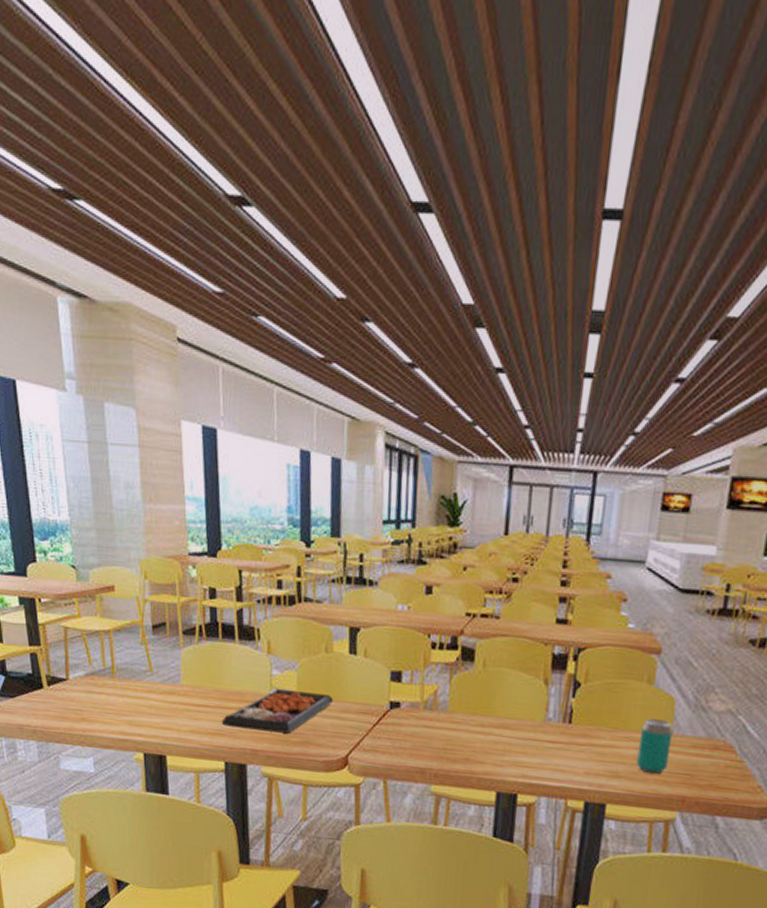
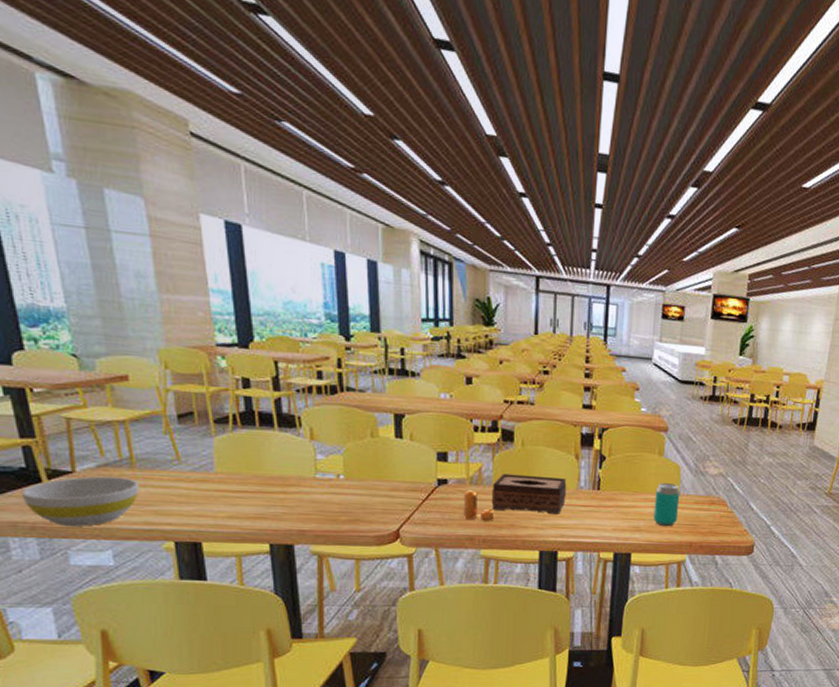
bowl: none [27,684,117,733] -> present [21,476,139,526]
food tray: present [221,689,334,734] -> none [263,472,382,513]
pepper shaker: none [415,716,448,752] -> present [463,490,494,520]
tissue box: none [446,698,533,750] -> present [491,473,567,514]

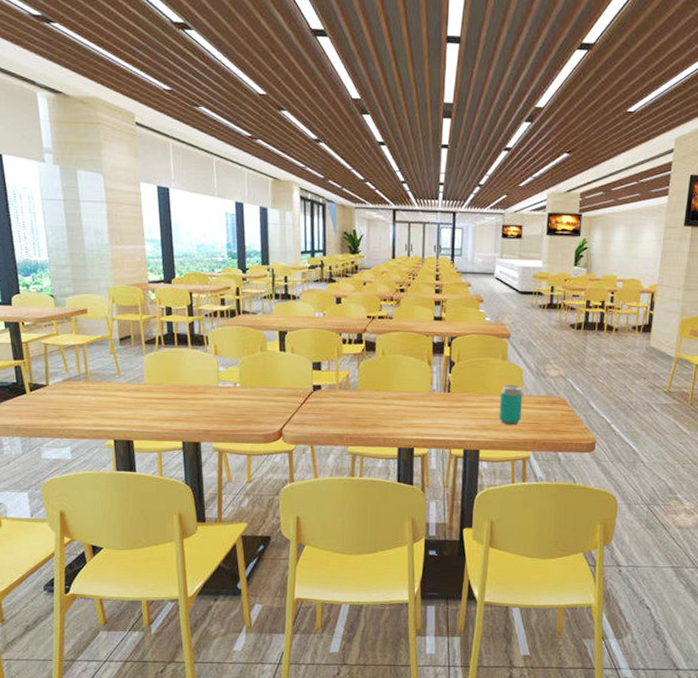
bowl: present [21,476,139,526] -> none [12,388,91,428]
pepper shaker: present [463,490,494,520] -> none [334,394,359,420]
tissue box: present [491,473,567,514] -> none [357,379,421,415]

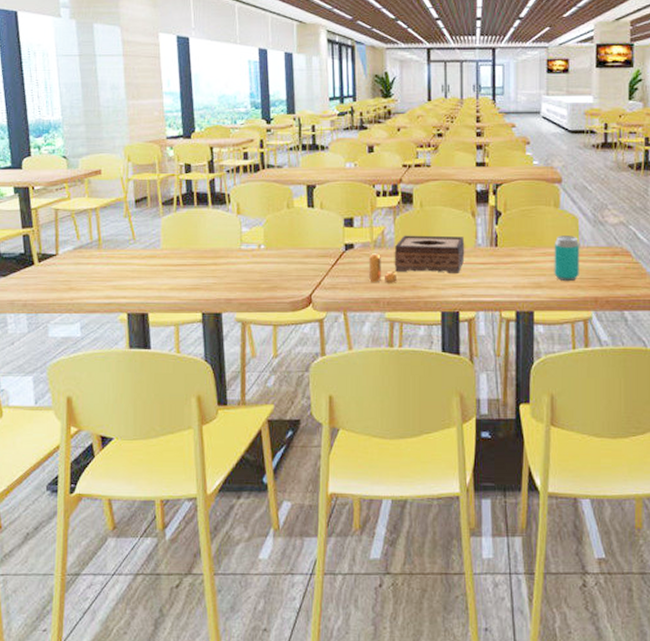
pepper shaker: none [334,394,359,420] -> present [368,253,396,282]
tissue box: none [357,379,421,415] -> present [394,235,465,273]

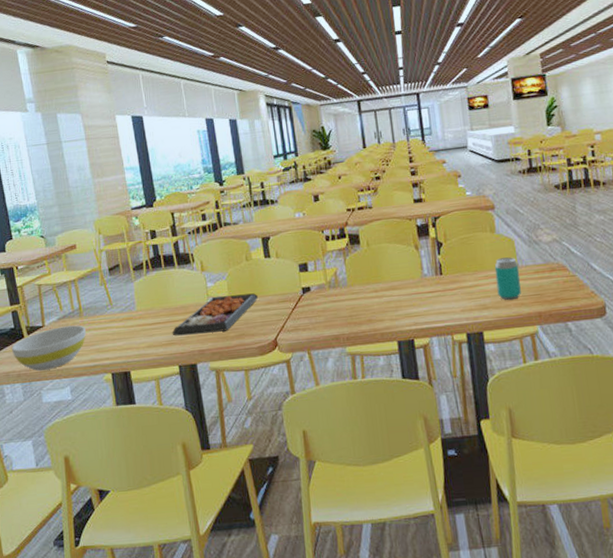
bowl: none [19,257,103,302] -> present [11,325,86,371]
food tray: none [198,244,297,281] -> present [172,293,259,336]
pepper shaker: present [368,253,396,282] -> none [325,293,353,320]
tissue box: present [394,235,465,273] -> none [348,269,413,308]

